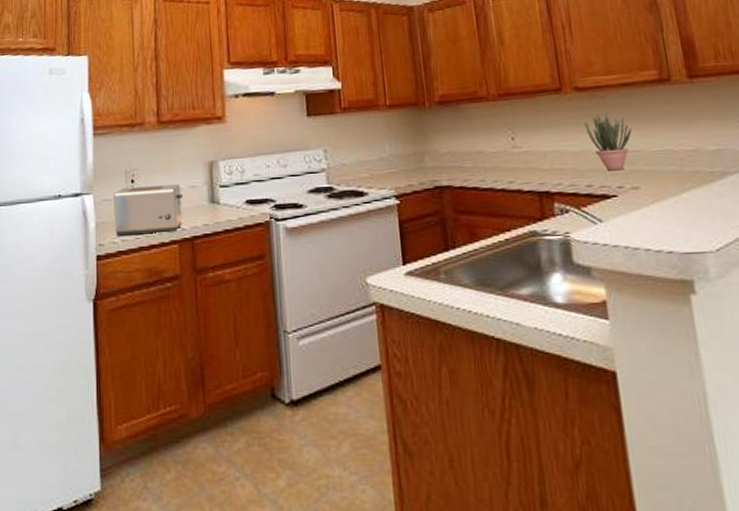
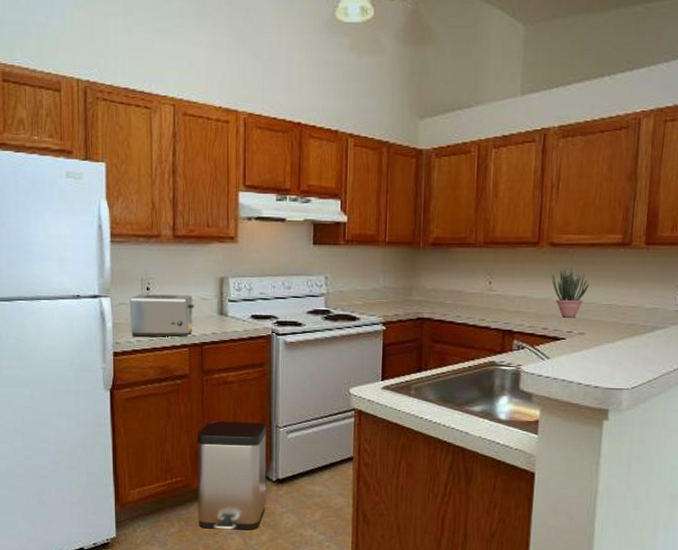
pedal bin: none [193,328,280,473] -> present [198,421,267,531]

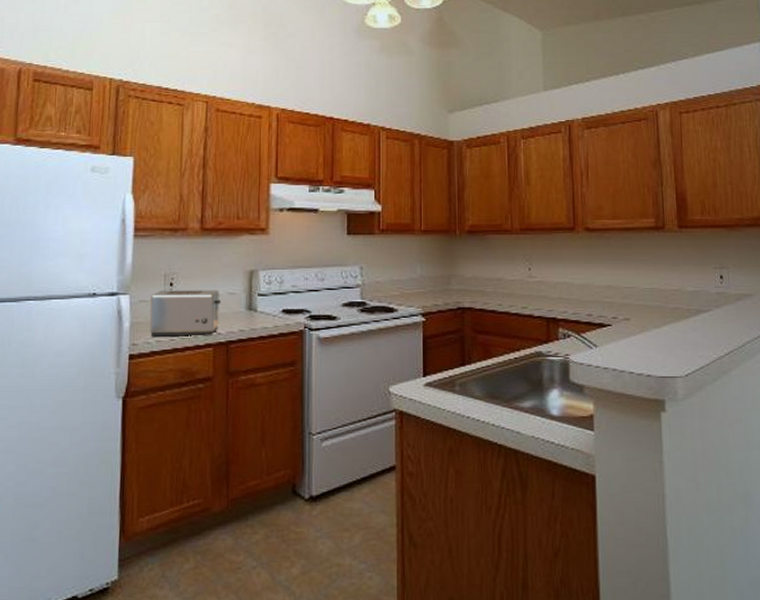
pedal bin: present [198,421,267,531] -> none [217,430,299,563]
potted plant: present [552,267,589,318] -> none [591,252,629,303]

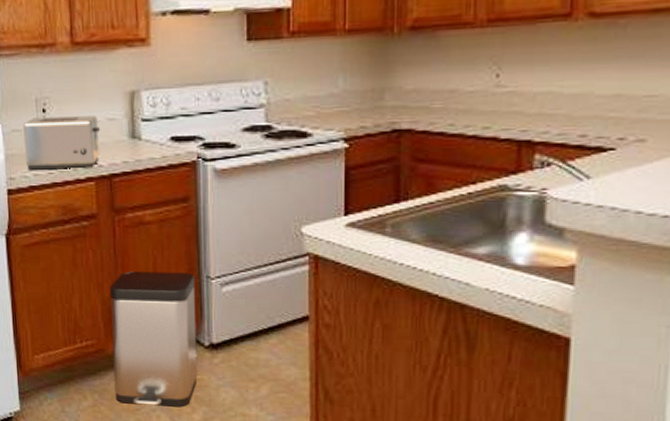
pedal bin: none [217,430,299,563] -> present [110,271,198,407]

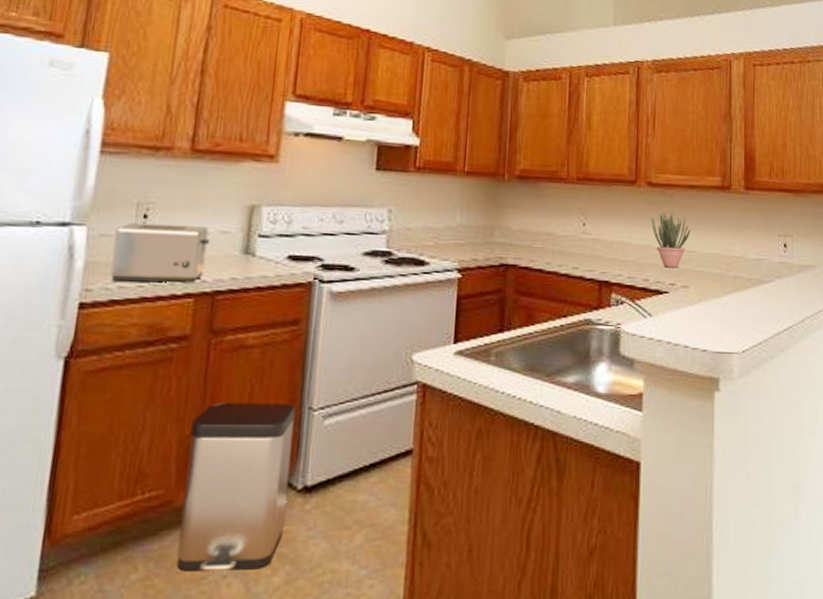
potted plant: none [592,45,653,119] -> present [651,210,691,268]

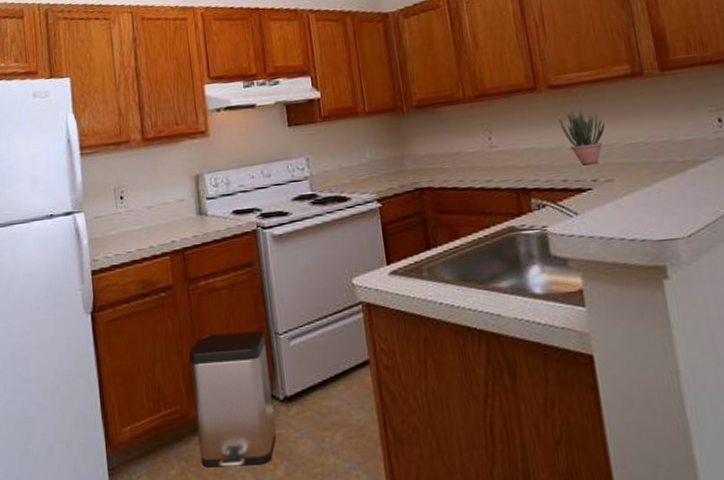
toaster: present [110,223,211,284] -> none [104,198,172,252]

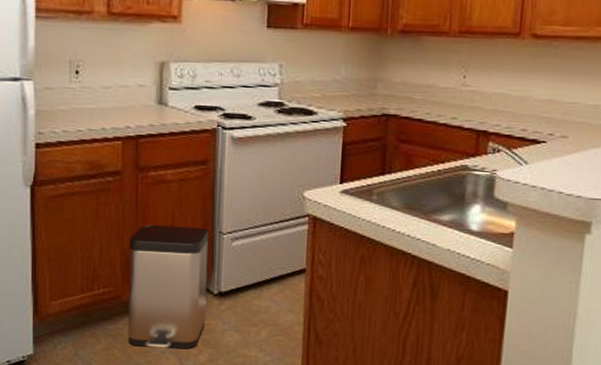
potted plant: present [558,108,605,166] -> none [533,62,574,119]

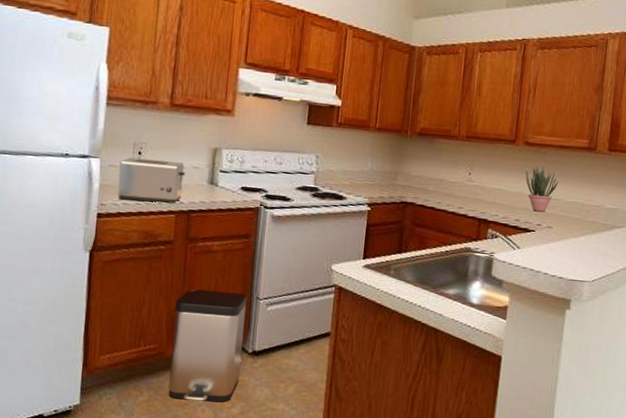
toaster: none [55,78,131,129] -> present [117,157,186,204]
potted plant: none [533,62,574,119] -> present [525,166,558,212]

